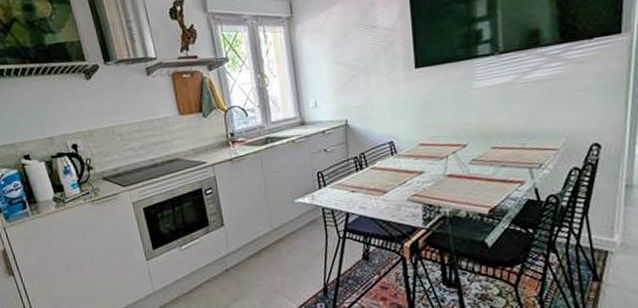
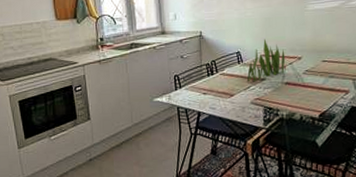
plant: none [402,124,448,177] -> present [246,38,286,83]

